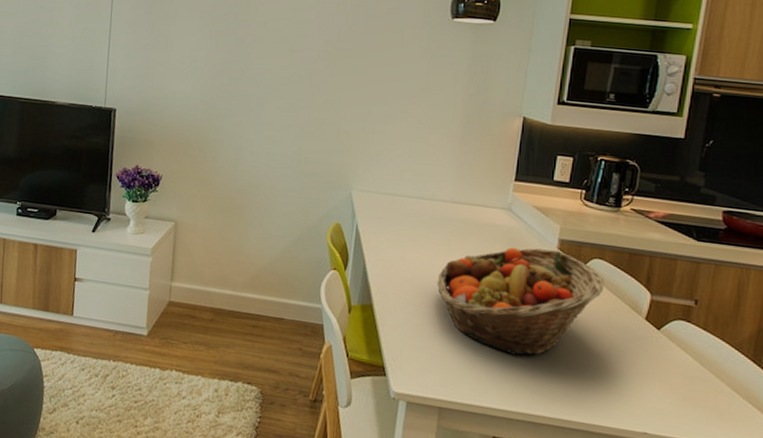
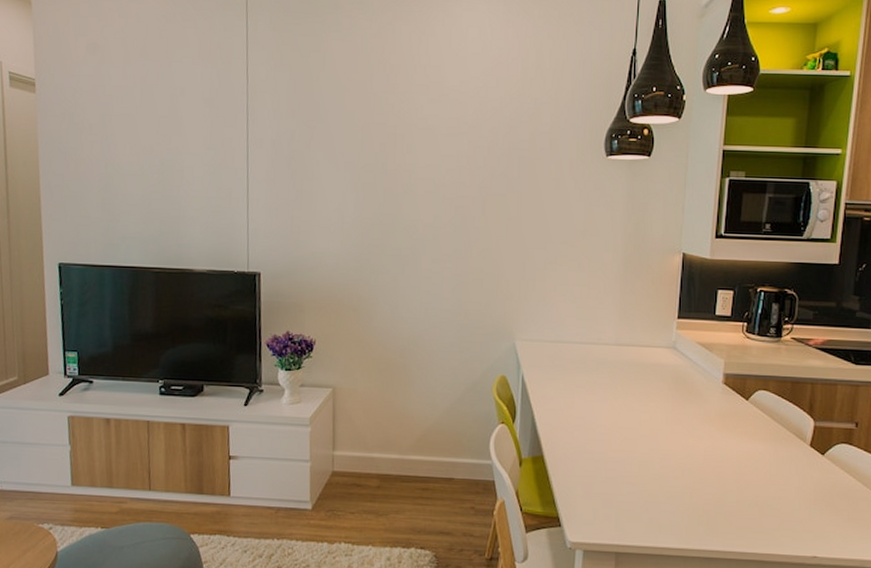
fruit basket: present [436,248,604,356] -> none [606,385,769,493]

